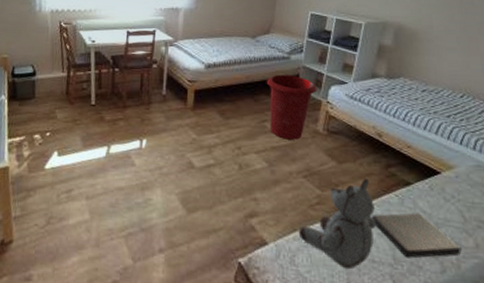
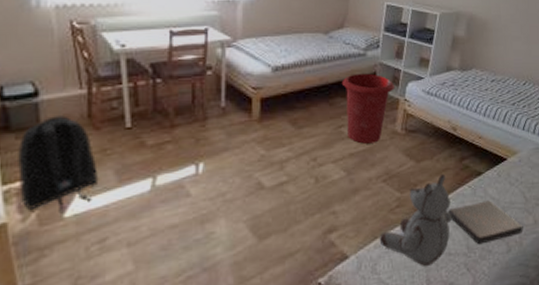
backpack: none [18,91,70,164] -> present [16,115,99,212]

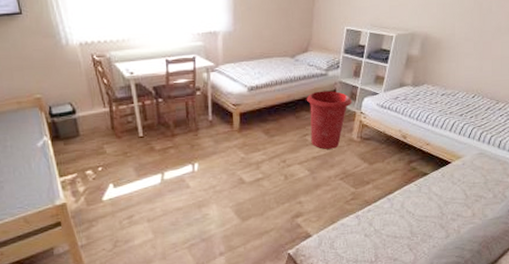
backpack: present [16,115,99,212] -> none [66,128,124,197]
stuffed bear: present [379,173,452,267] -> none [336,173,398,246]
book: present [448,200,523,245] -> none [396,196,462,231]

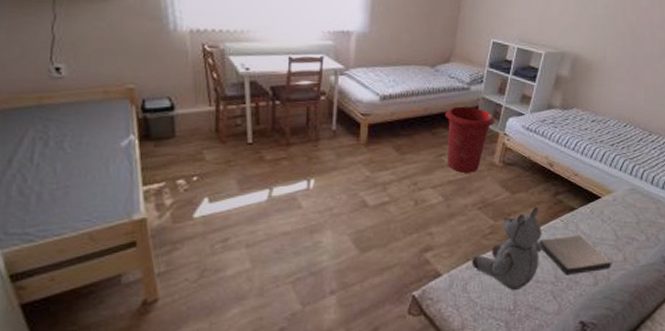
stuffed bear: none [336,173,398,246] -> present [471,206,542,291]
book: none [396,196,462,231] -> present [539,235,612,276]

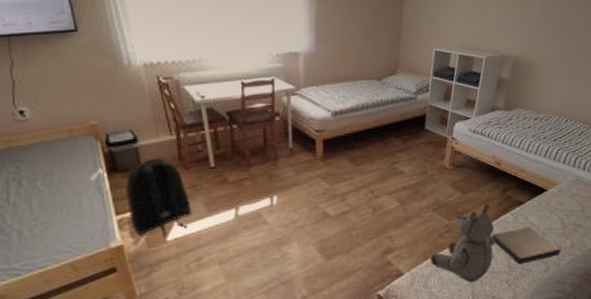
backpack: none [155,129,224,213] -> present [125,158,192,237]
waste bin: present [444,106,496,173] -> none [394,115,444,178]

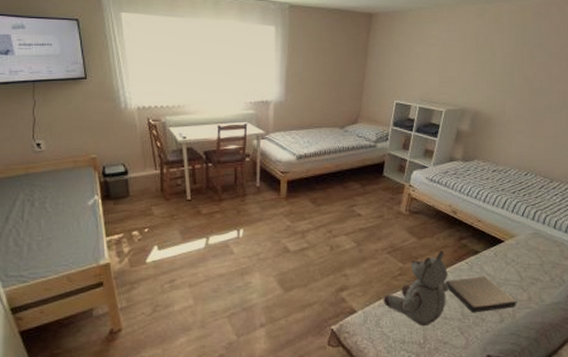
backpack: present [125,158,192,237] -> none [115,189,169,258]

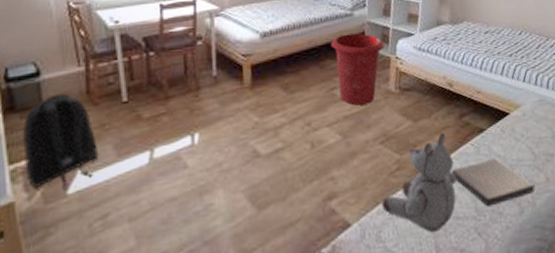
backpack: none [115,189,169,258] -> present [21,93,99,189]
waste bin: none [354,162,402,221] -> present [330,33,386,106]

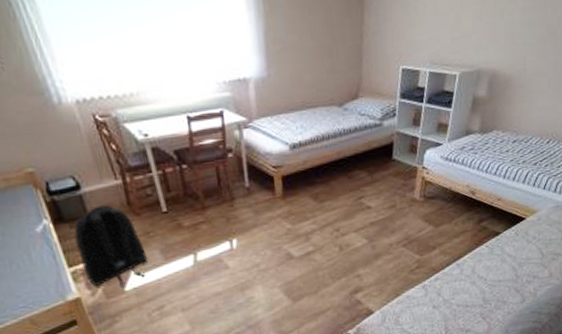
waste bin: present [330,33,386,106] -> none [359,143,413,213]
stuffed bear: present [381,132,456,233] -> none [401,235,469,318]
book: present [452,158,535,207] -> none [466,257,538,297]

